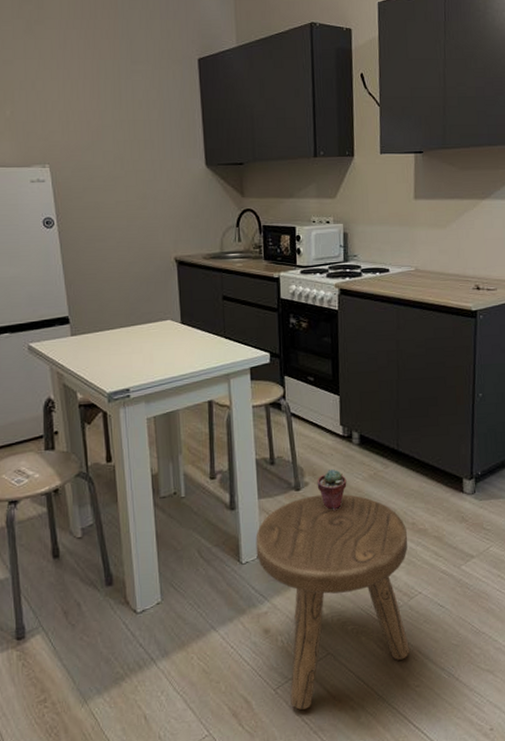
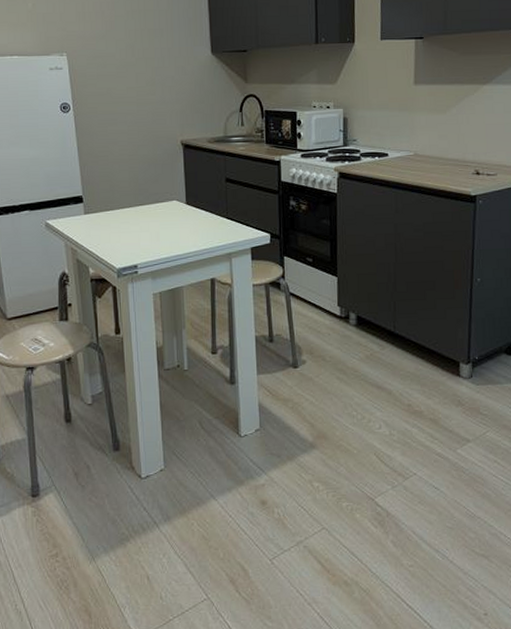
stool: present [255,494,411,710] -> none [254,373,405,581]
potted succulent: present [317,469,347,510] -> none [314,349,344,388]

